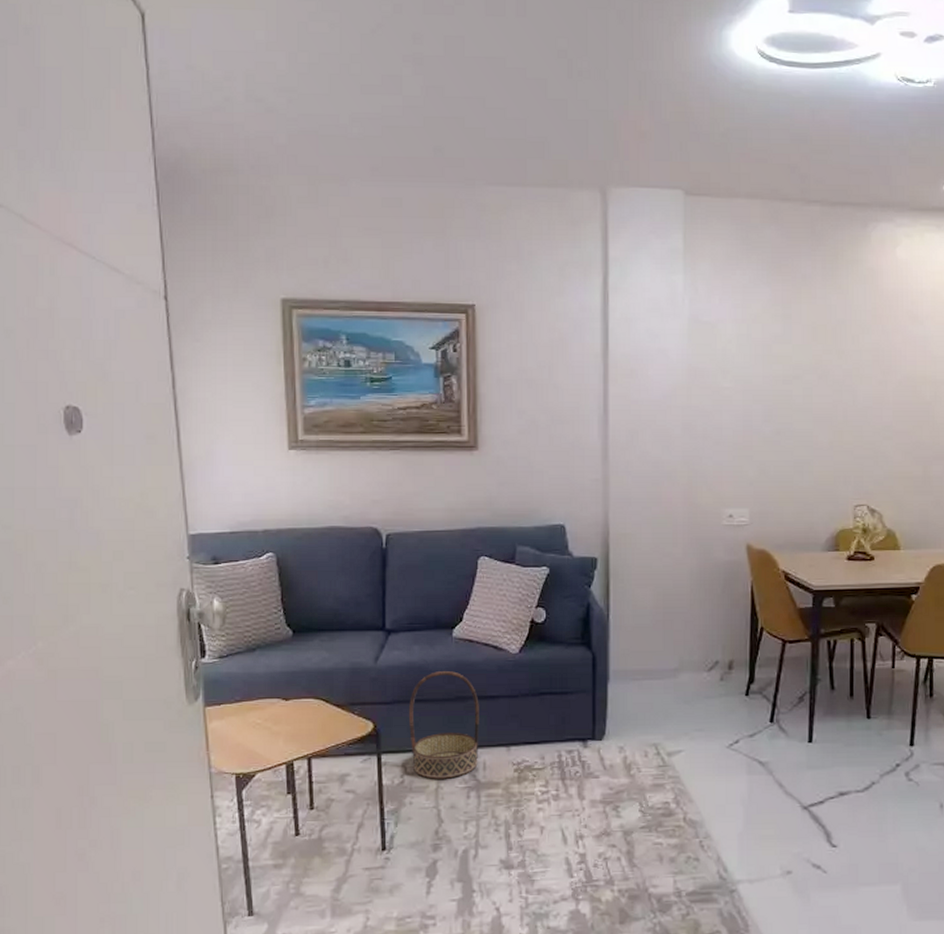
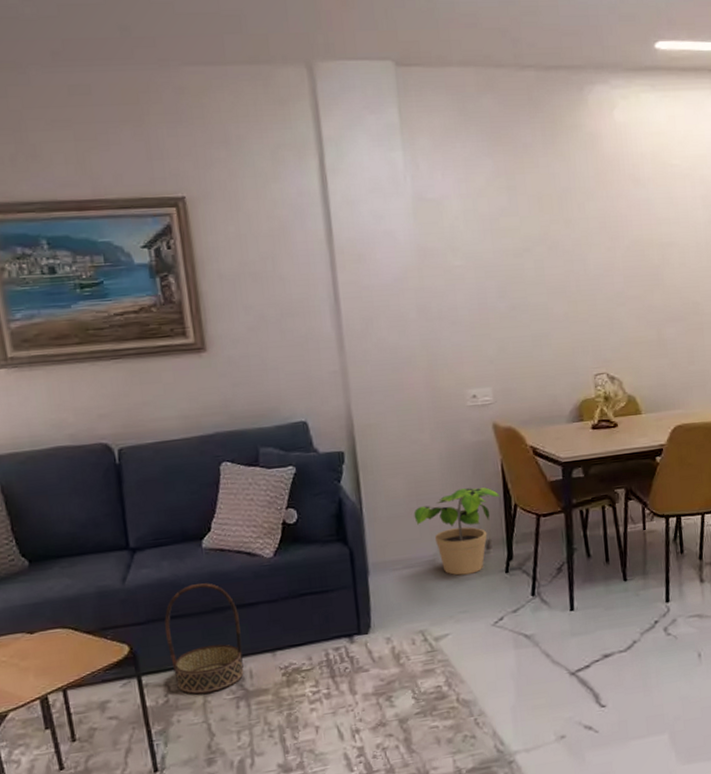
potted plant: none [659,606,748,693] -> present [413,487,501,576]

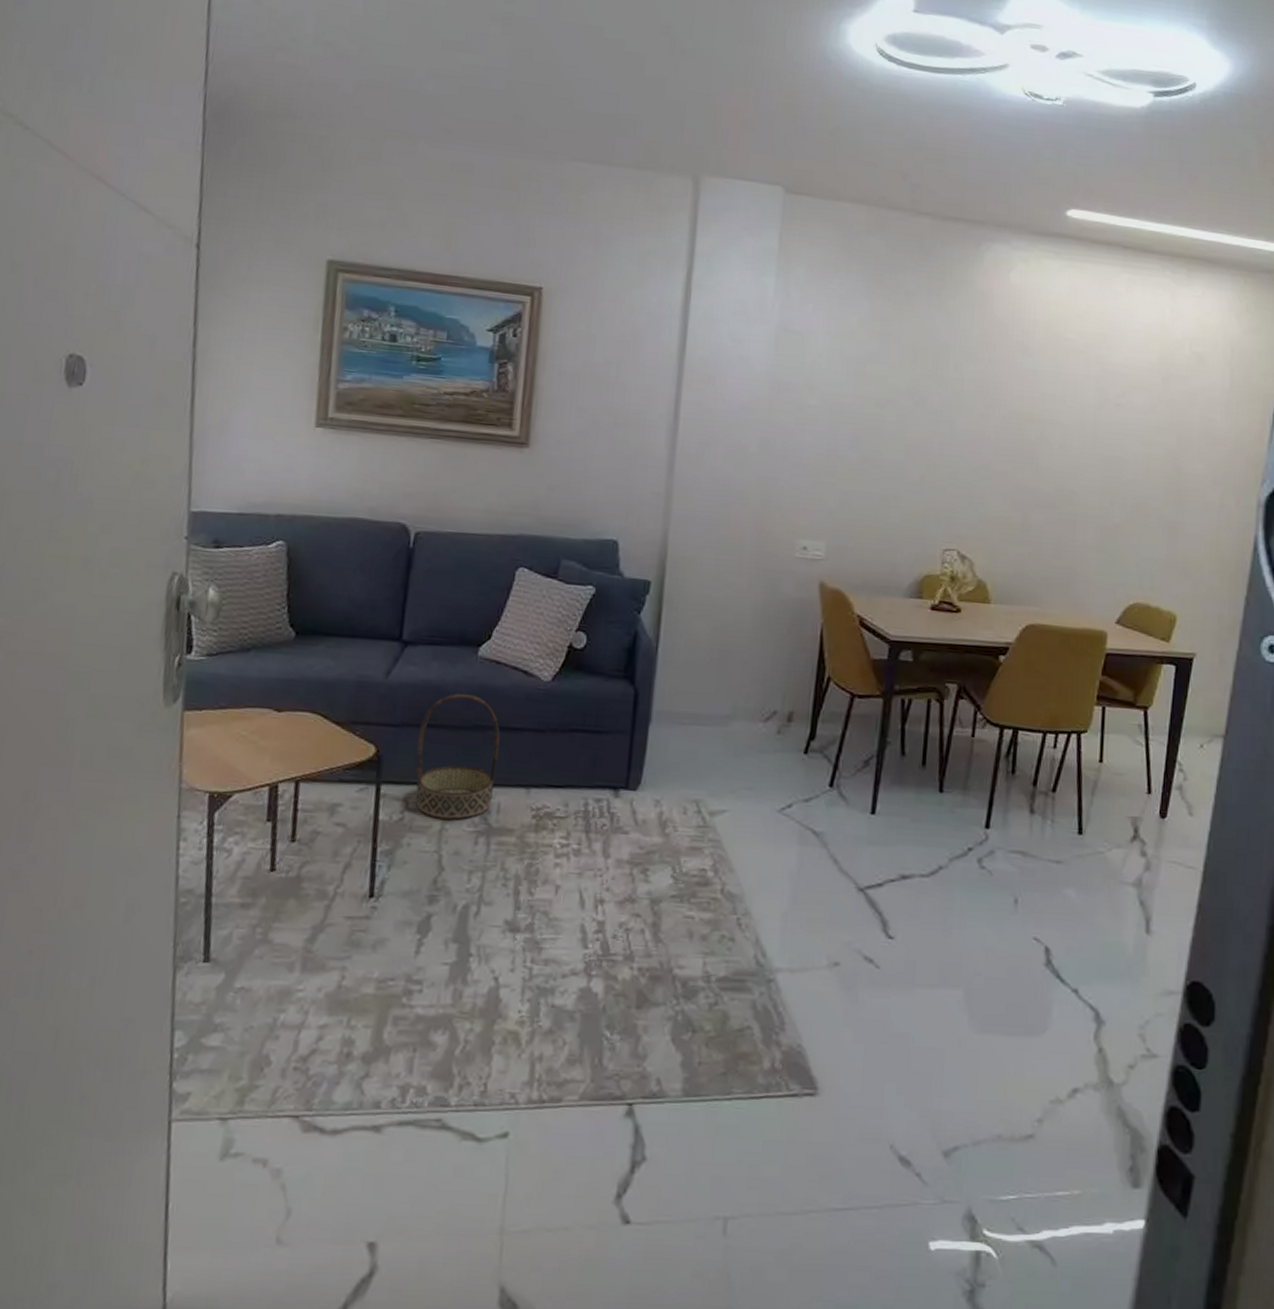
potted plant: present [413,487,501,576] -> none [713,647,815,747]

